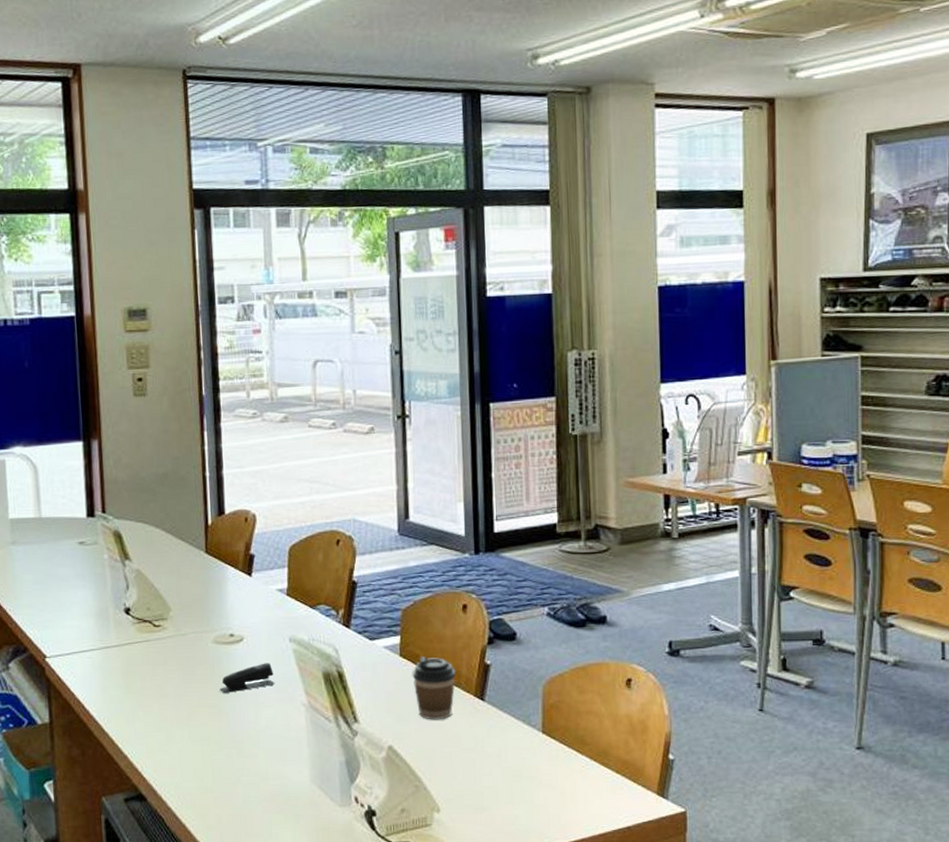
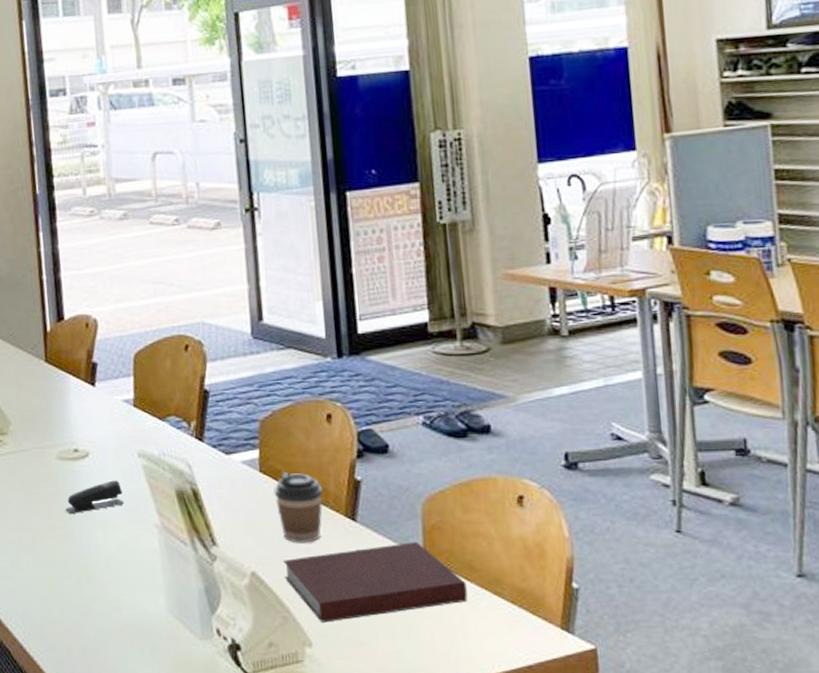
notebook: none [417,719,579,791] -> present [283,542,468,623]

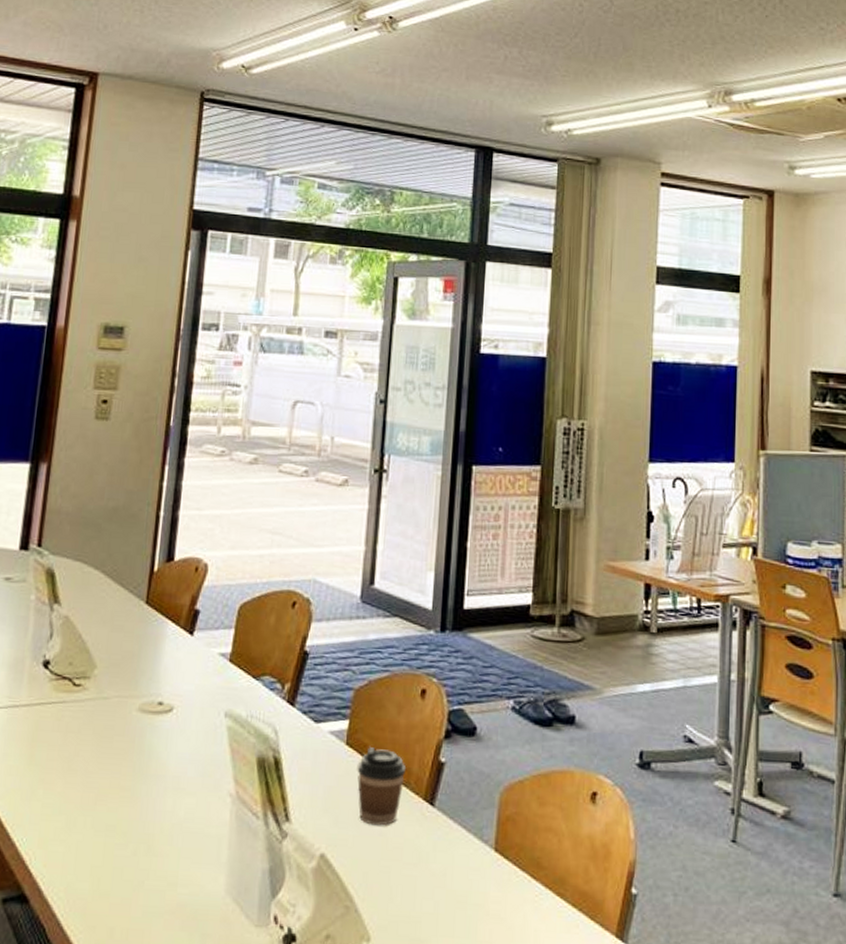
stapler: present [65,480,125,513] -> none [137,740,202,774]
notebook: present [283,542,468,623] -> none [354,833,532,916]

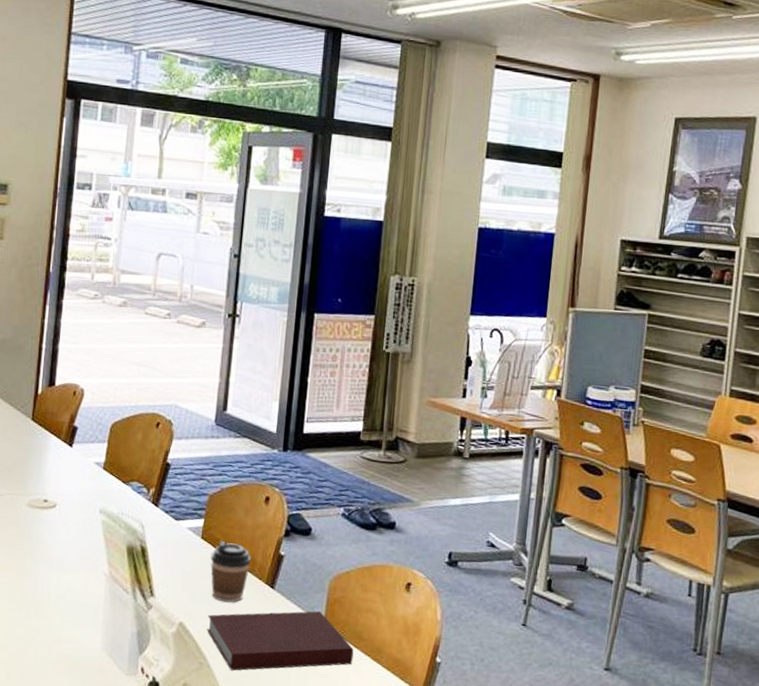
notebook: none [354,833,532,916] -> present [207,611,354,671]

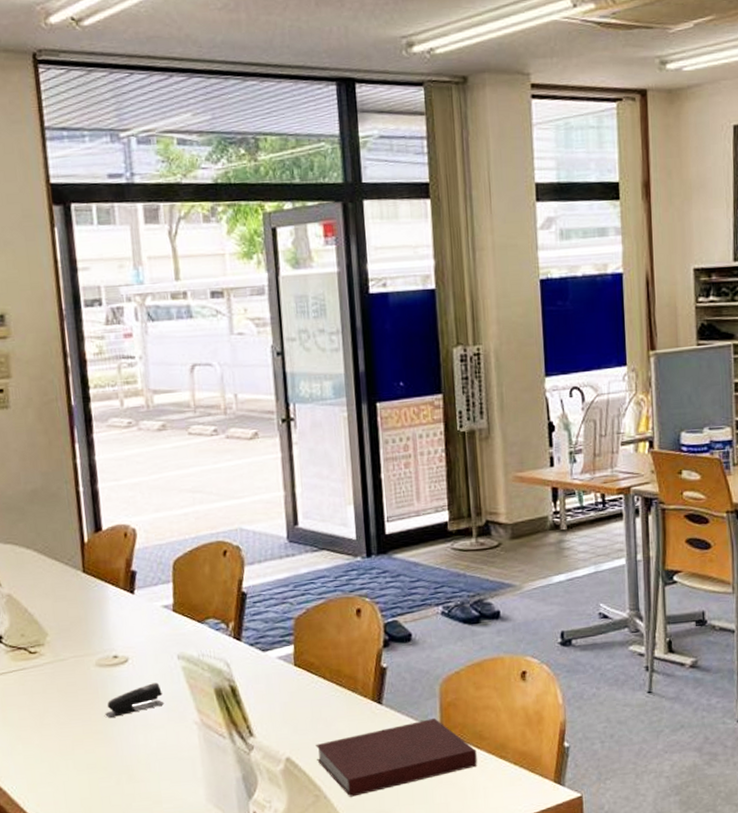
stapler: none [27,530,81,556] -> present [105,682,165,718]
coffee cup: present [210,541,252,603] -> none [307,664,353,728]

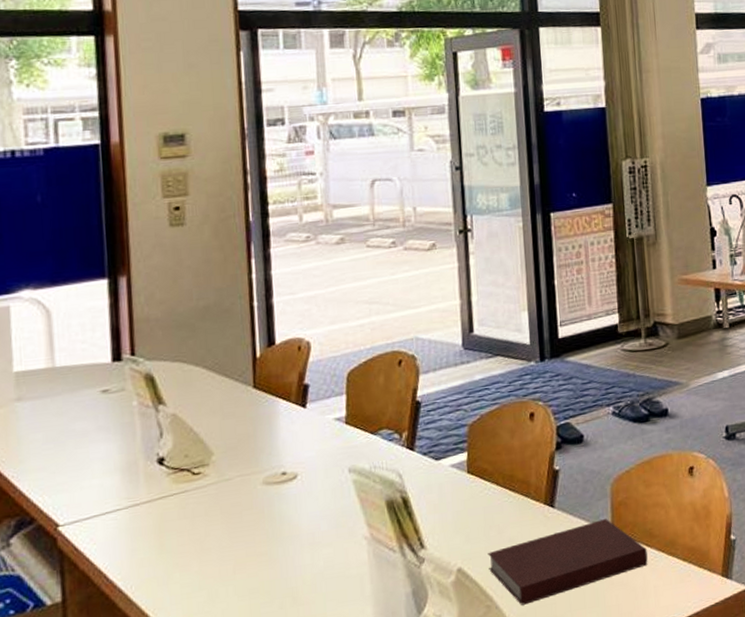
stapler: present [105,682,165,718] -> none [270,498,334,538]

